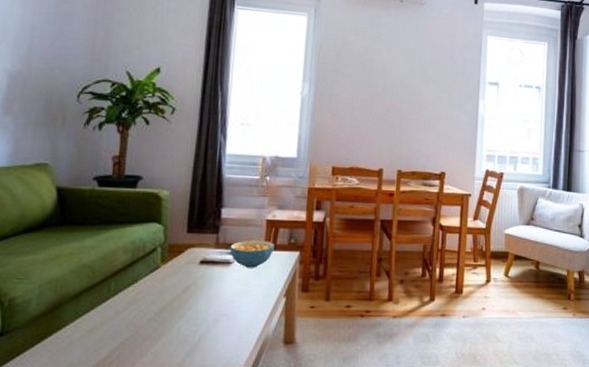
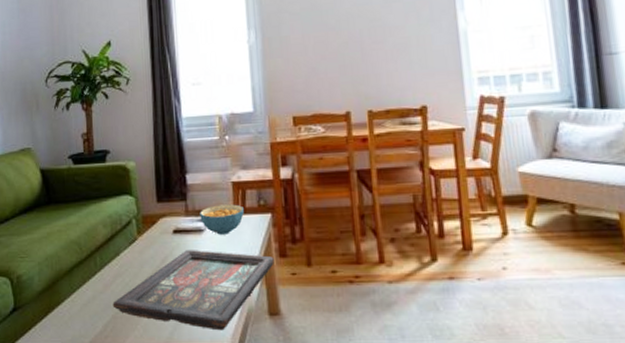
decorative tray: none [122,281,296,358] -> present [112,250,274,331]

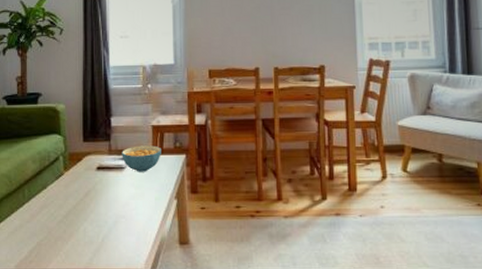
decorative tray: present [112,250,274,331] -> none [38,185,186,257]

